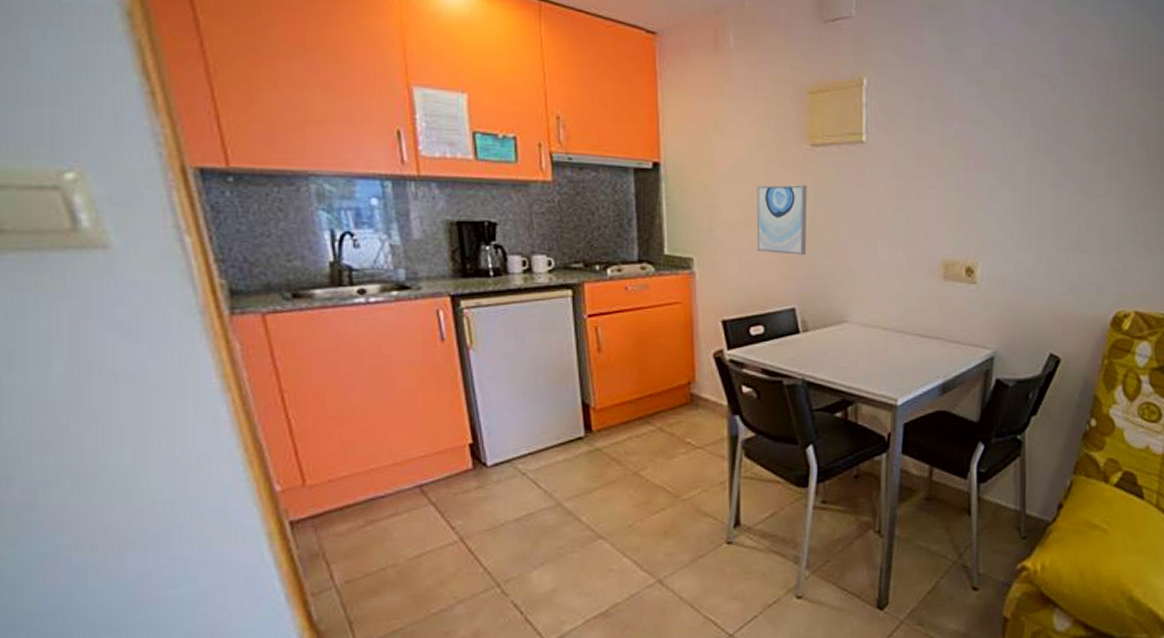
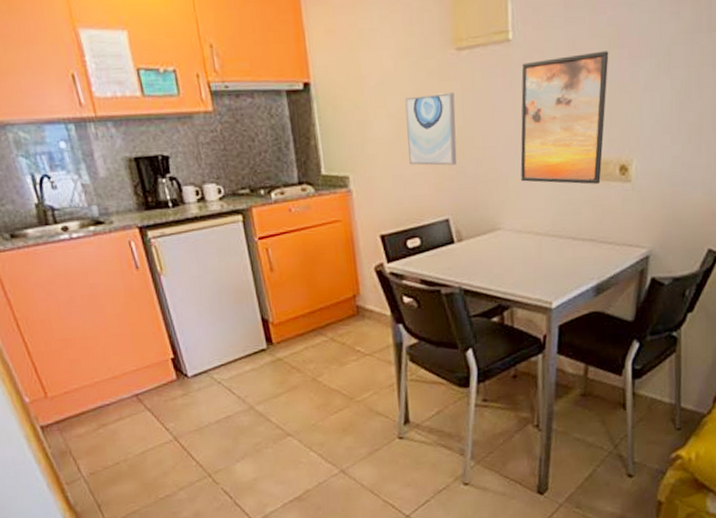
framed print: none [870,160,957,283] -> present [520,51,609,185]

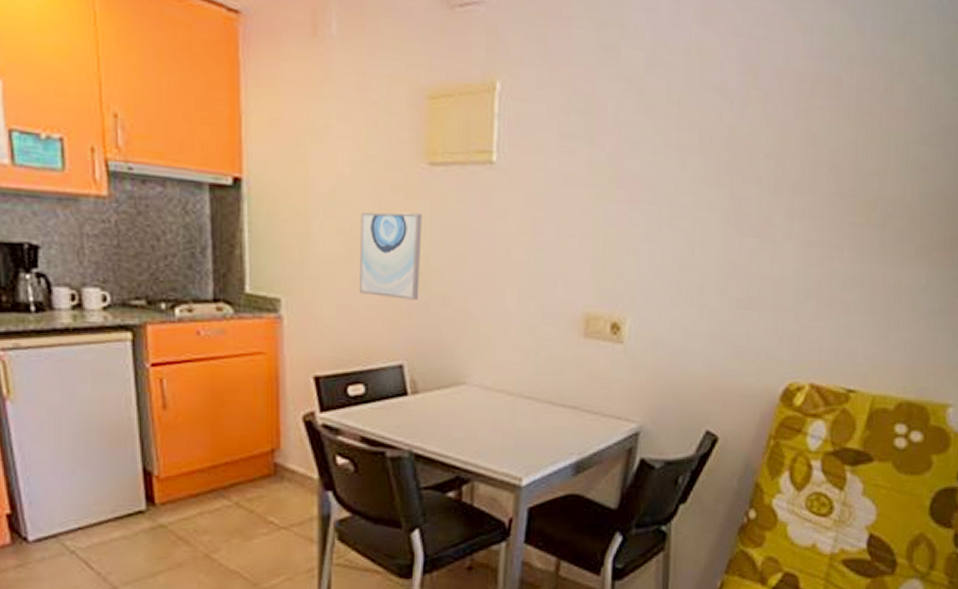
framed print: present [520,51,609,185] -> none [495,189,606,341]

